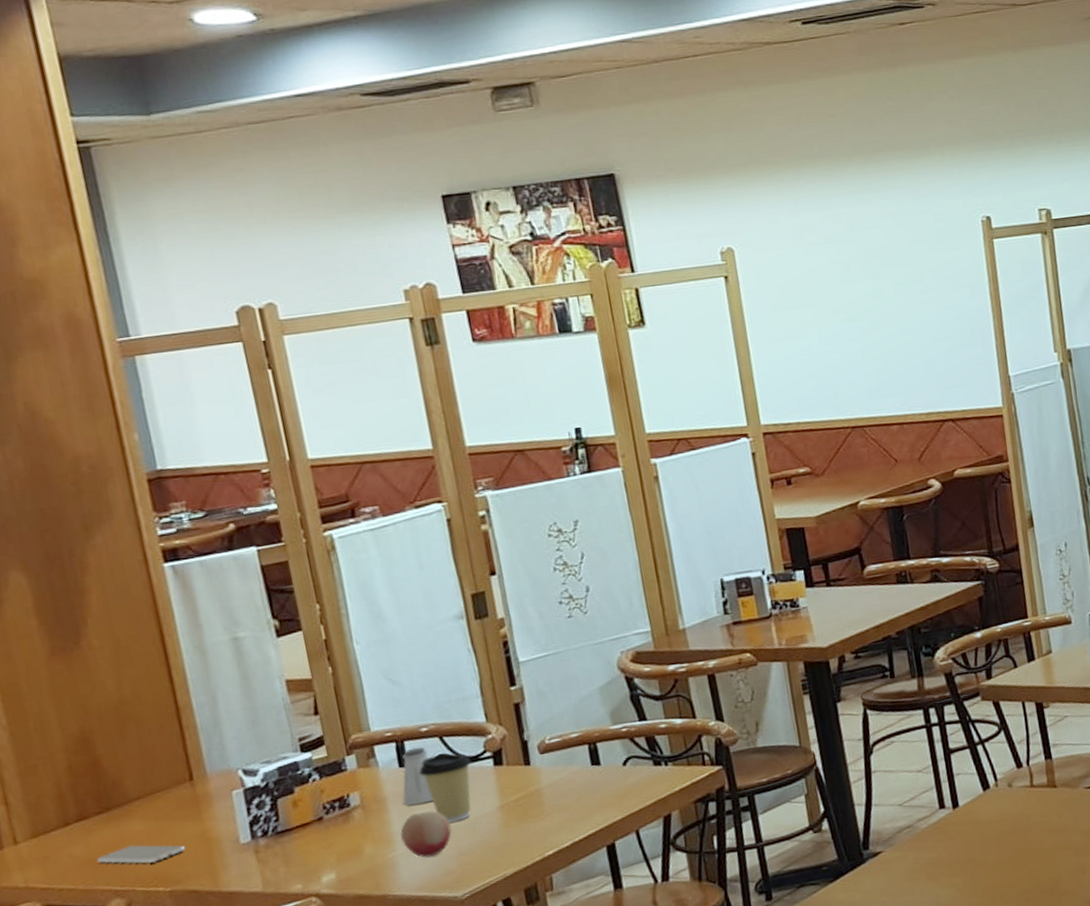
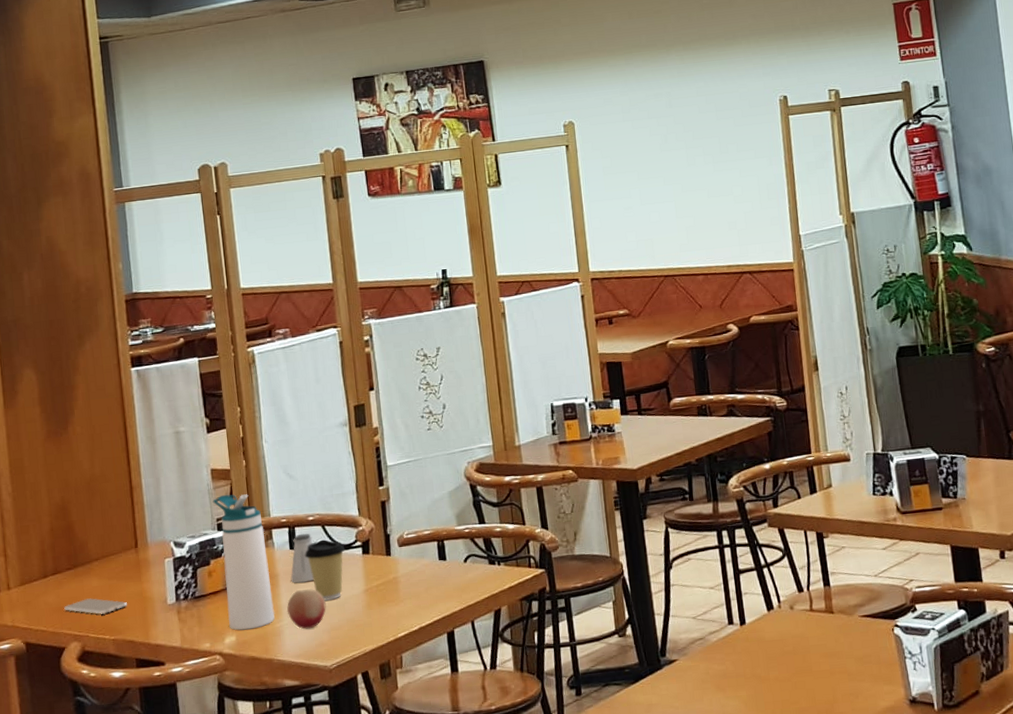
water bottle: none [291,707,386,867] -> present [212,494,275,631]

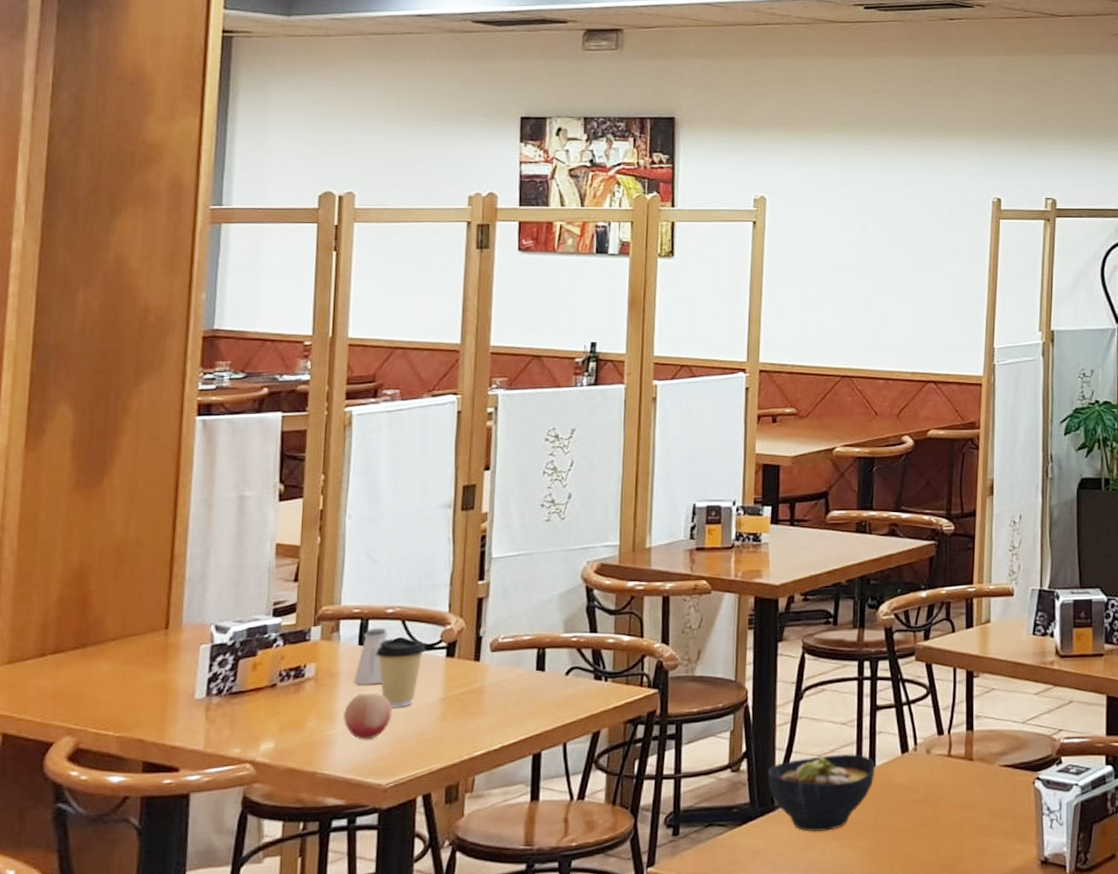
smartphone: present [64,598,127,615] -> none [60,685,143,705]
water bottle: present [212,494,275,631] -> none [268,574,331,736]
bowl: none [650,614,747,686] -> present [767,754,876,832]

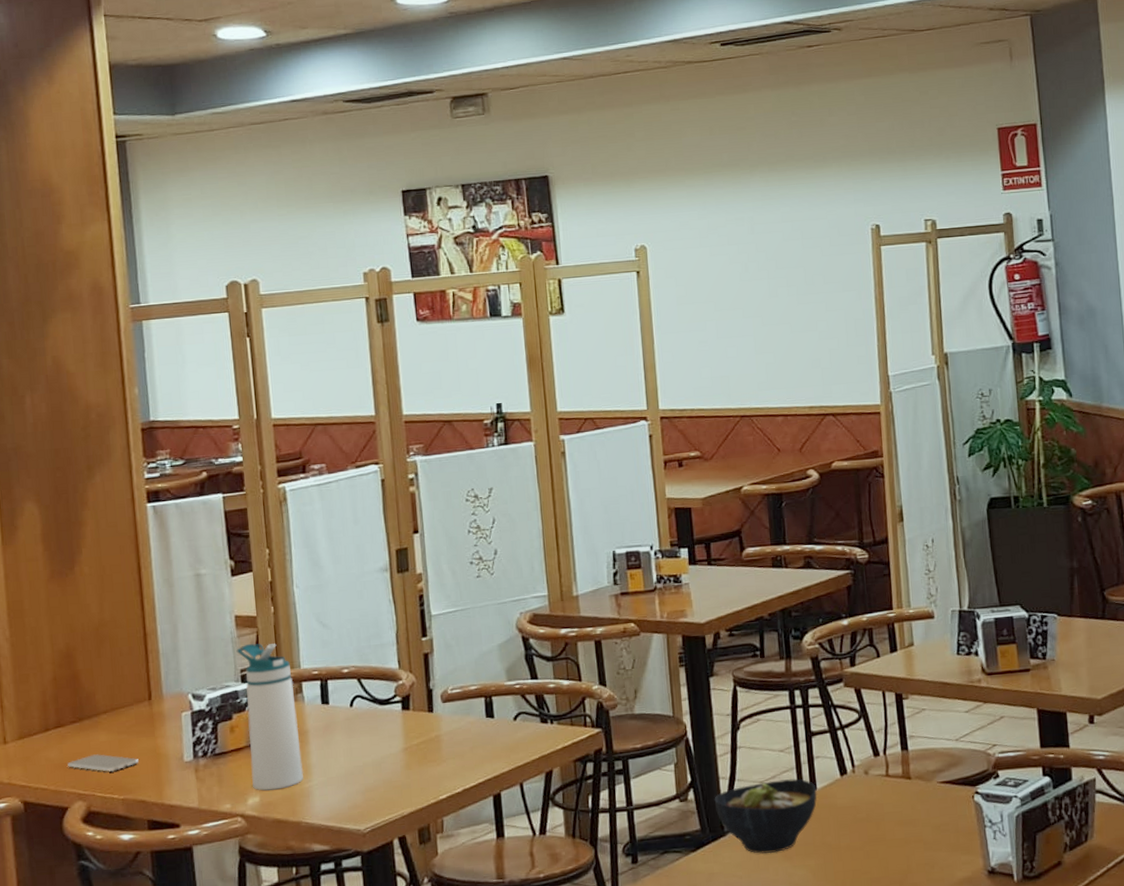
smartphone: none [60,685,143,705] -> present [67,754,139,772]
water bottle: none [268,574,331,736] -> present [236,643,304,791]
fruit: present [342,692,392,740] -> none [317,746,361,790]
saltshaker: present [354,627,389,685] -> none [322,686,348,740]
coffee cup: present [376,638,426,708] -> none [338,695,383,760]

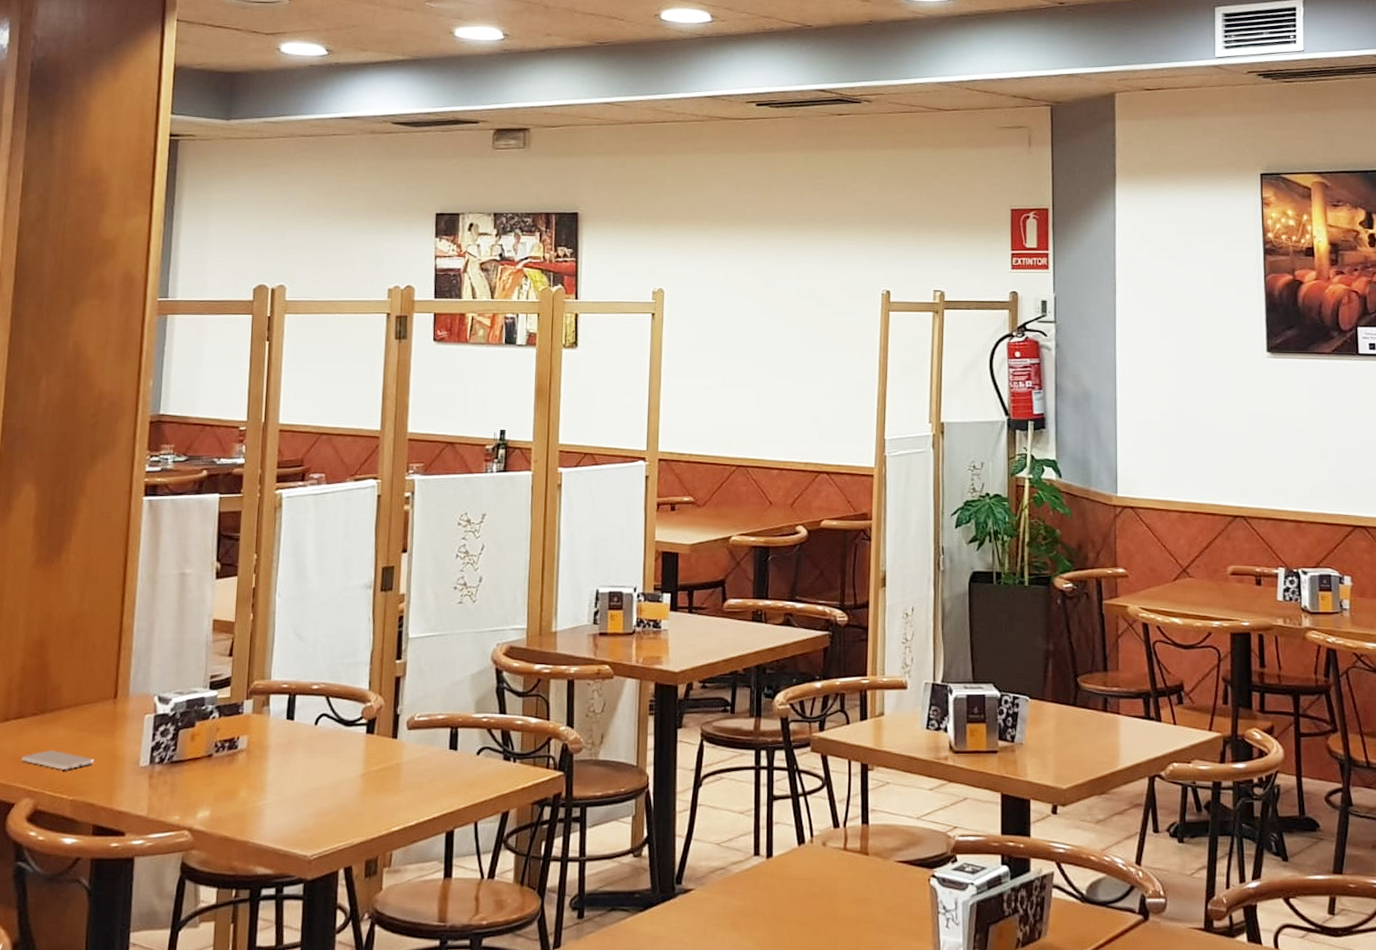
water bottle: present [236,643,304,791] -> none [204,649,262,805]
bowl: present [714,778,817,854] -> none [668,843,773,921]

